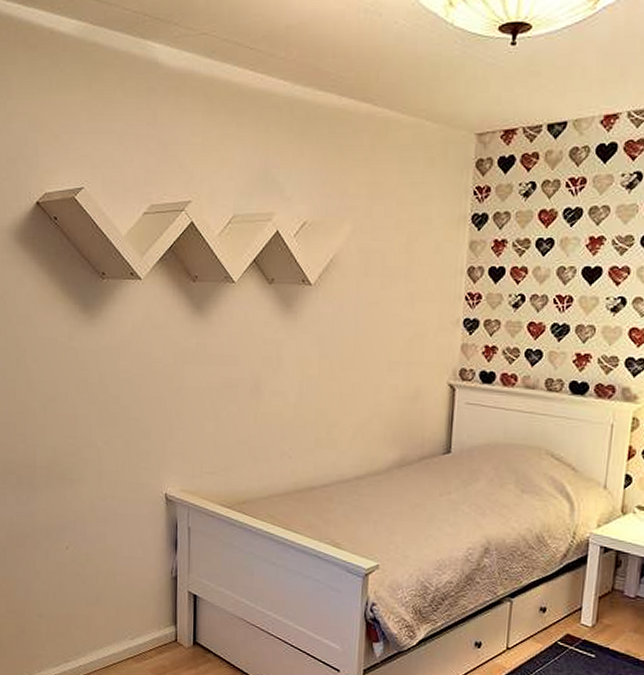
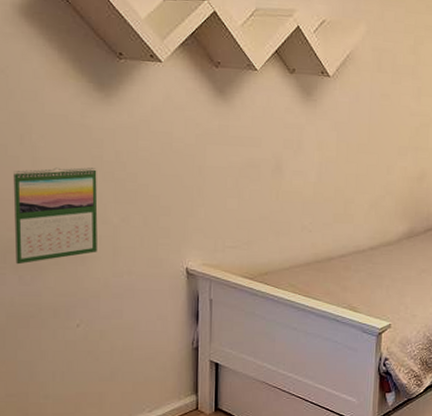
calendar: none [11,390,84,486] -> present [13,167,98,265]

